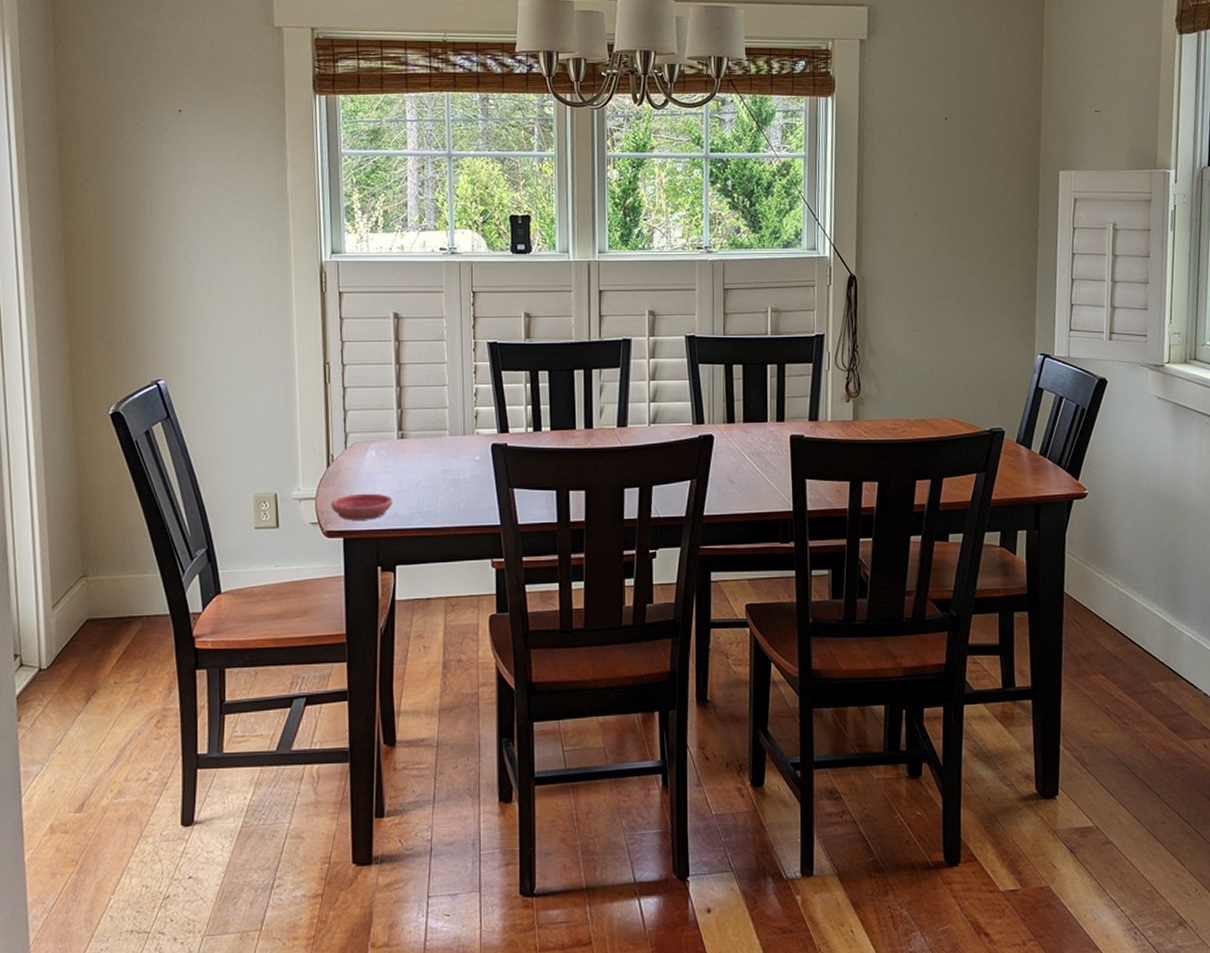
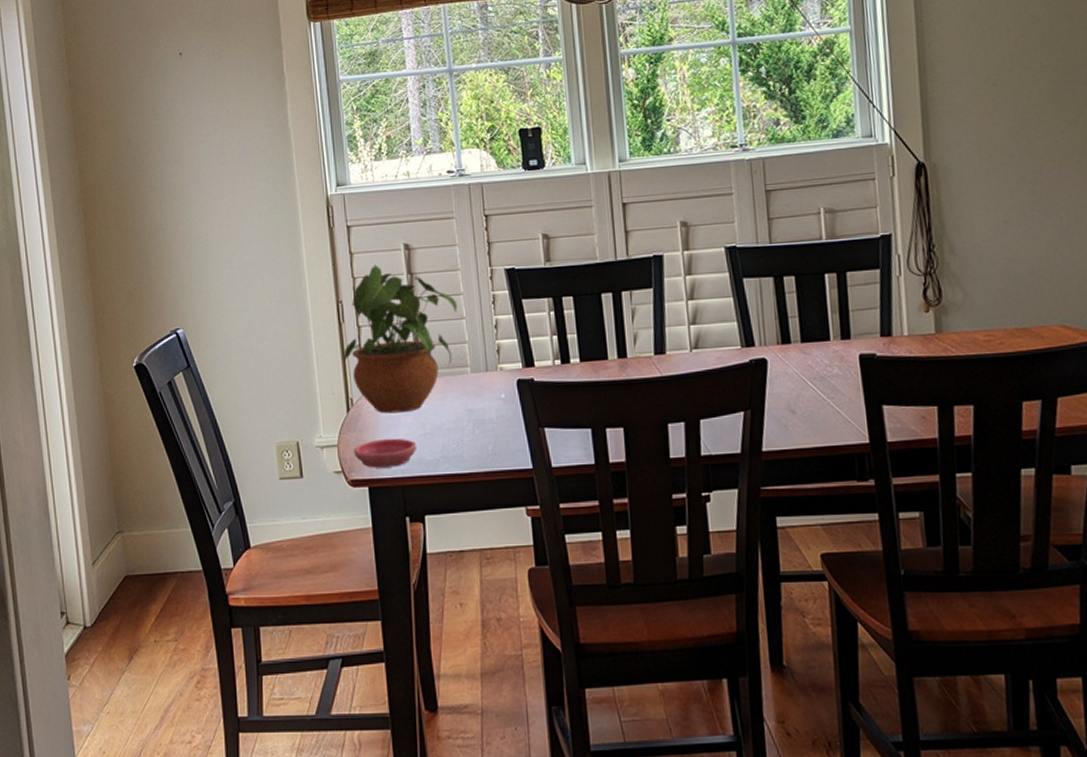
potted plant: none [328,330,441,470] -> present [344,264,458,414]

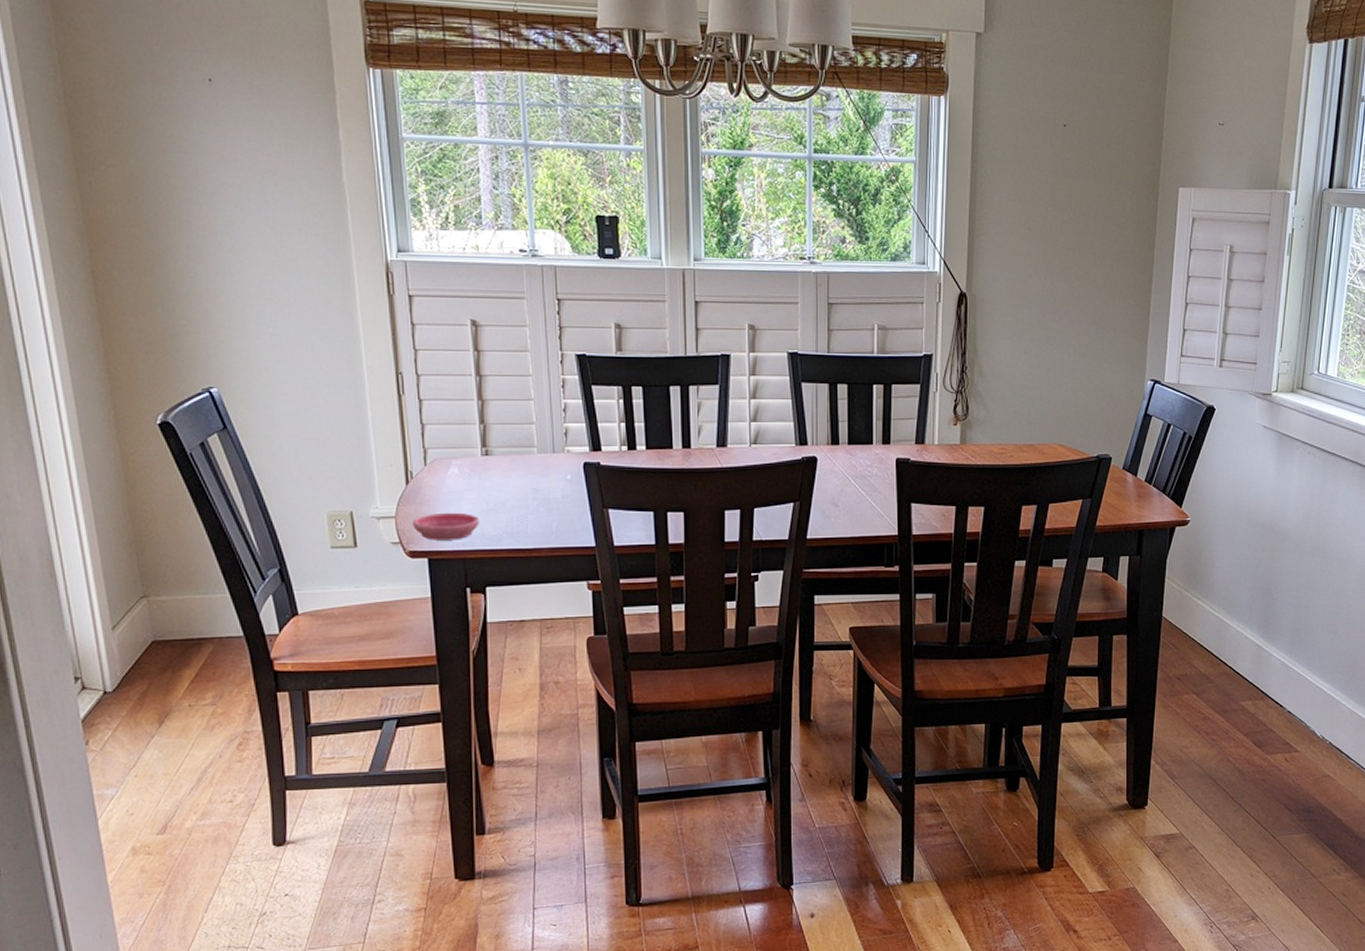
potted plant: present [344,264,458,414] -> none [403,338,526,488]

